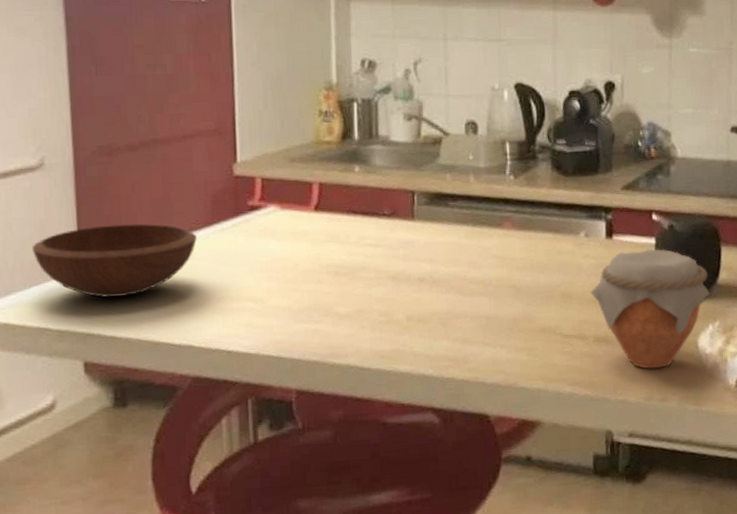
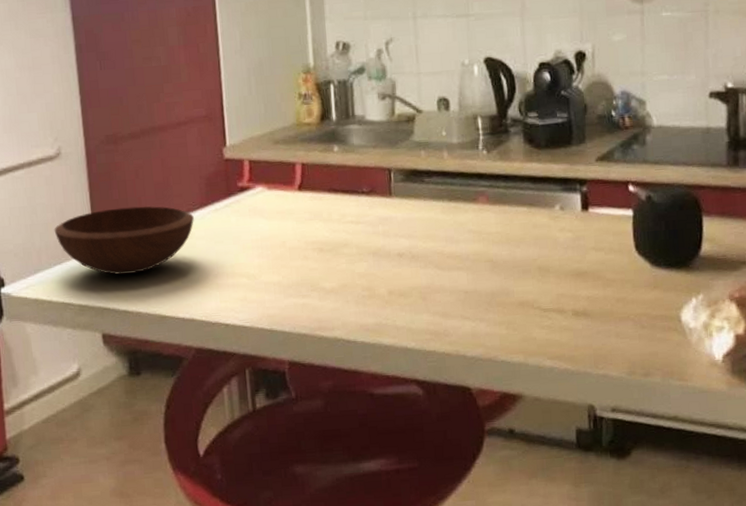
jar: present [590,249,710,369] -> none [567,220,692,343]

